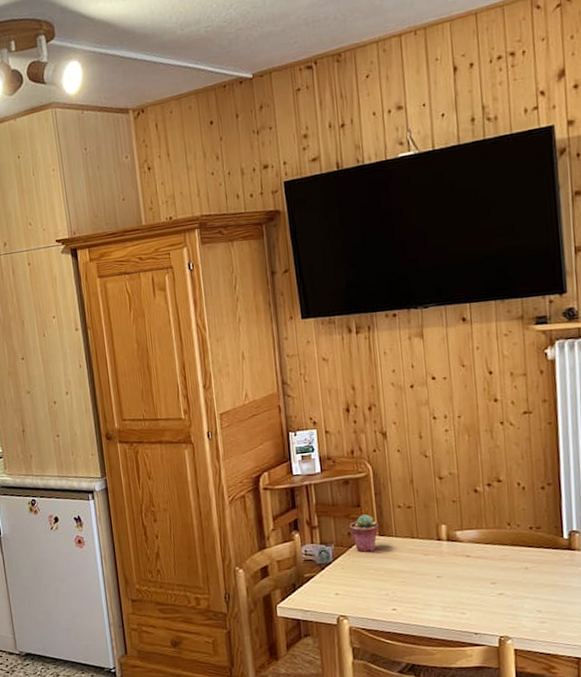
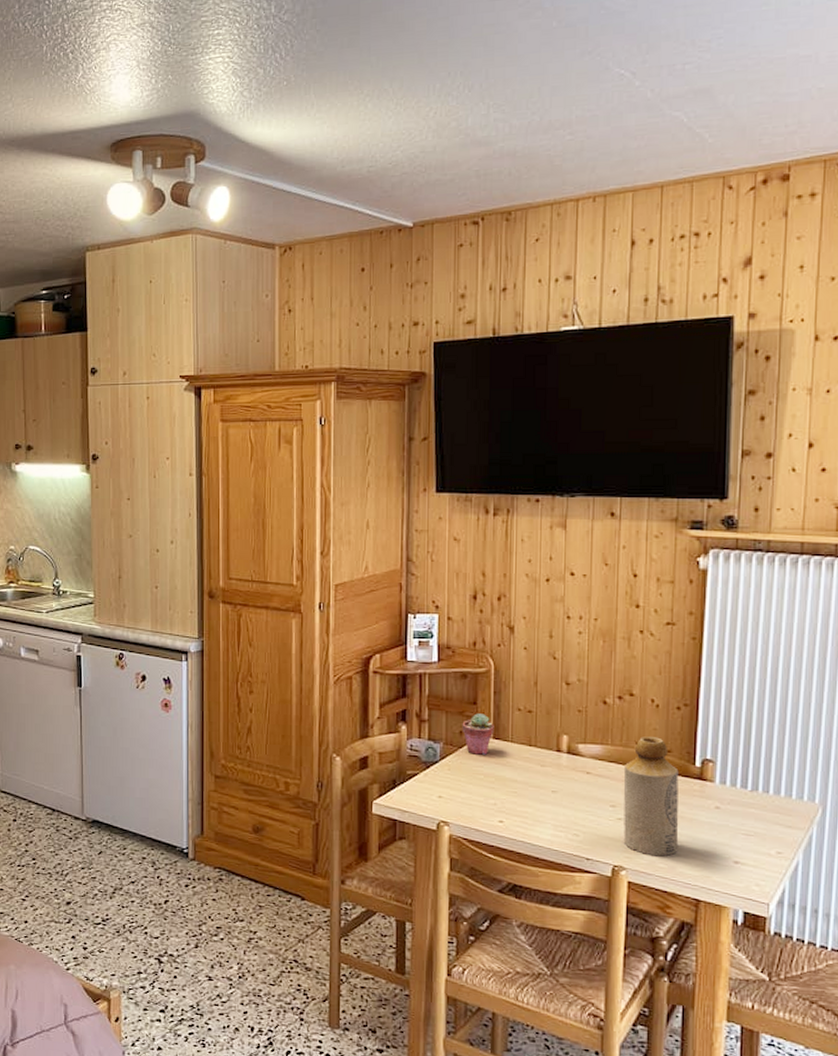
bottle: none [499,516,556,624] -> present [623,736,679,857]

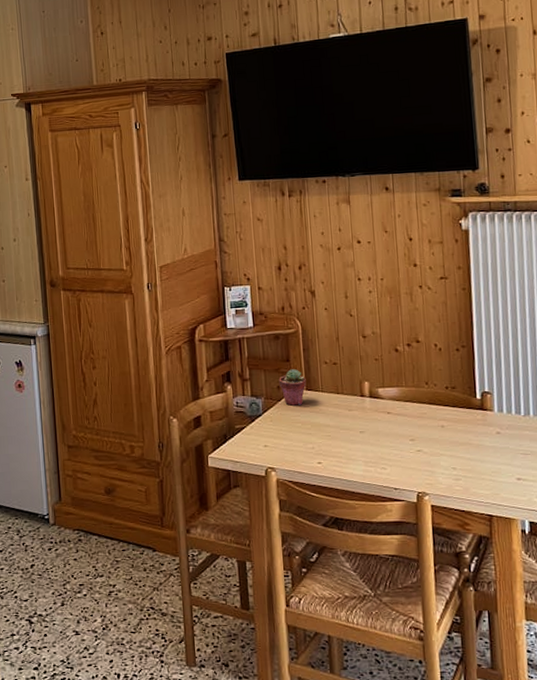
bottle: present [623,736,679,857] -> none [417,376,470,481]

